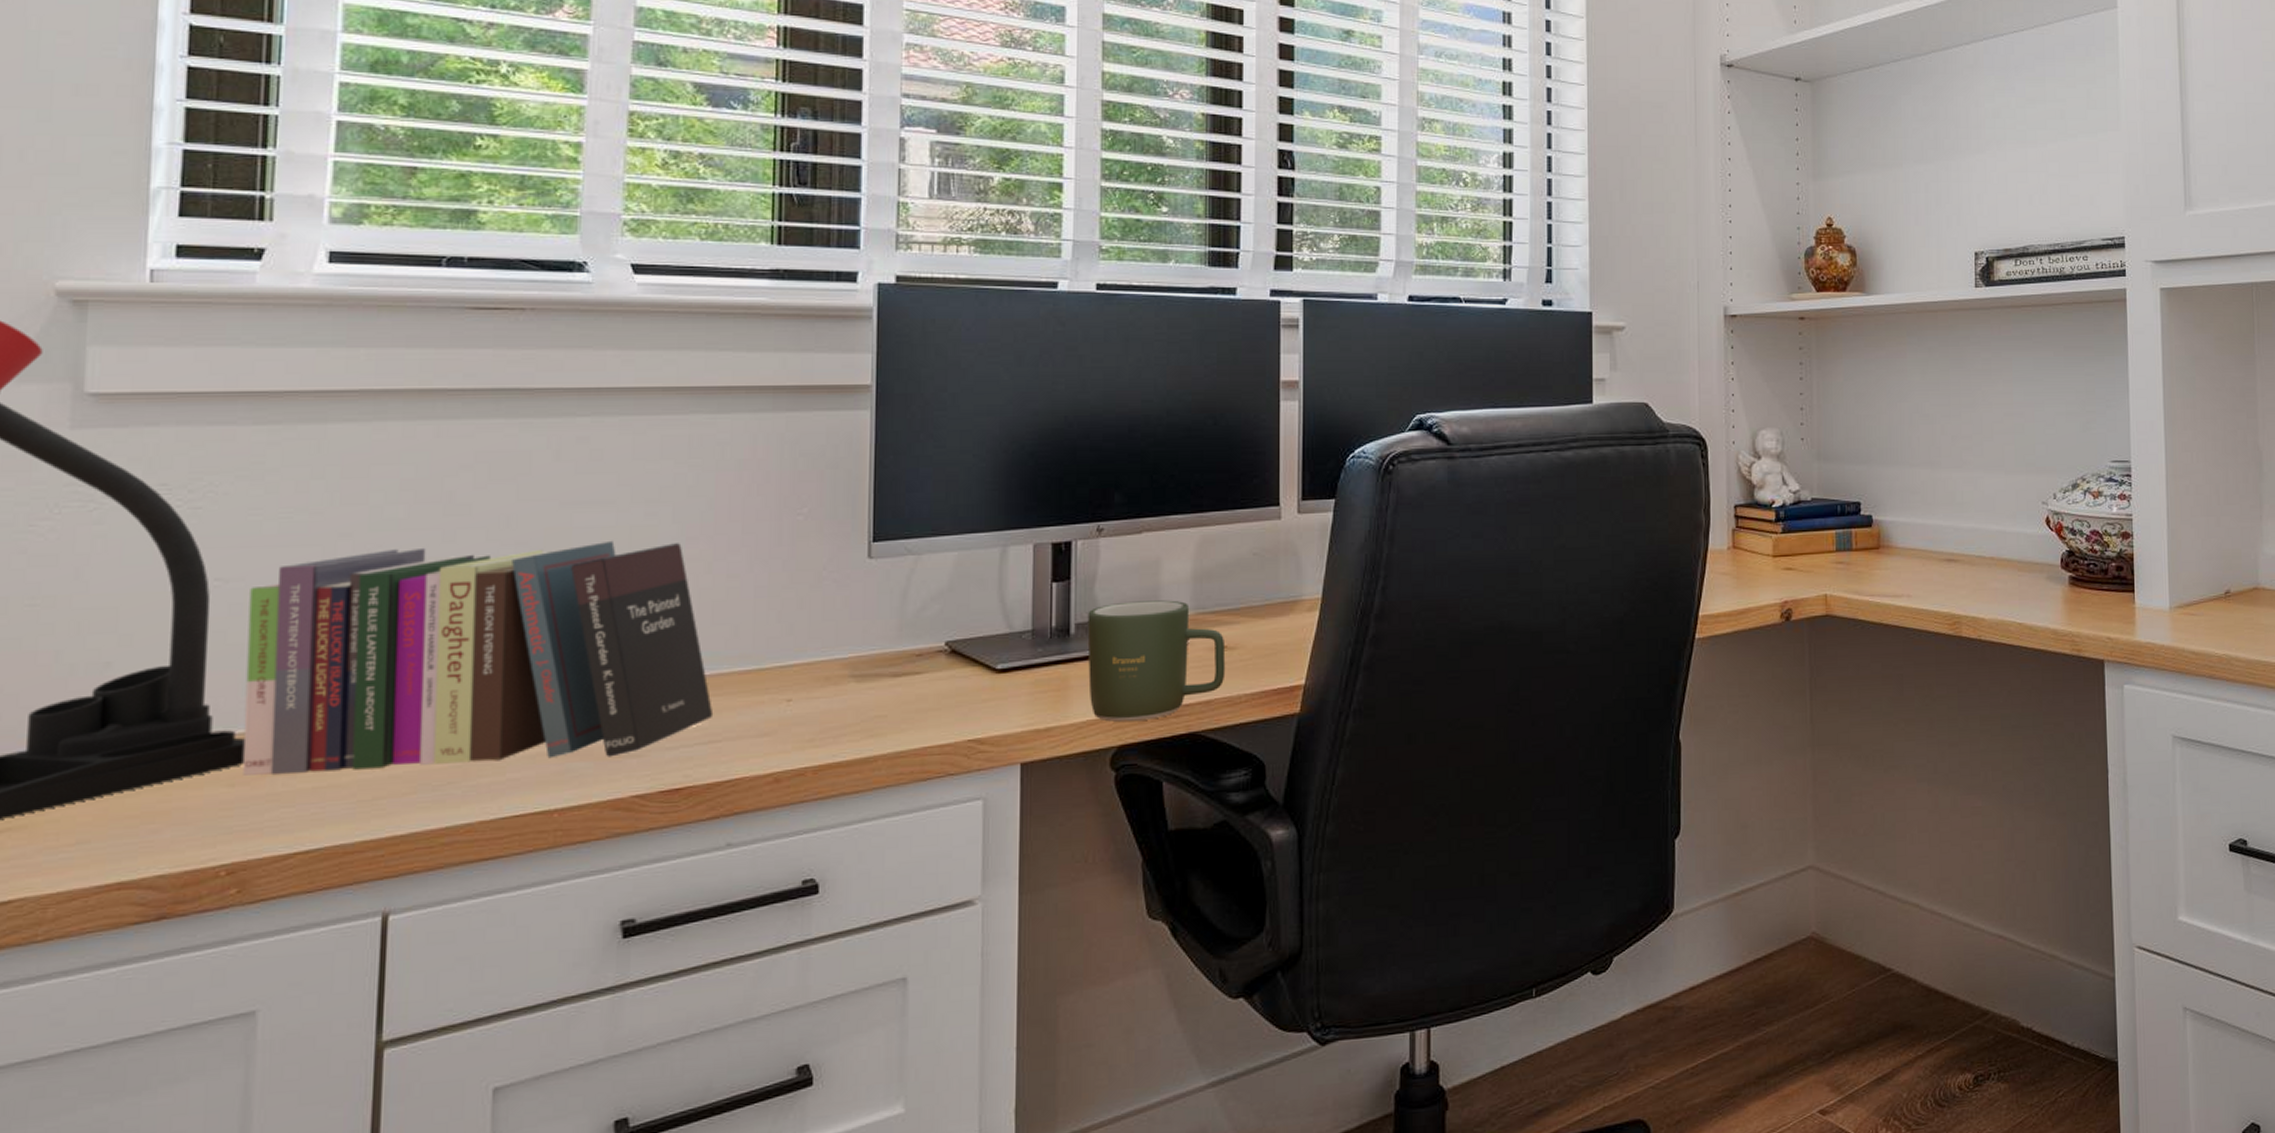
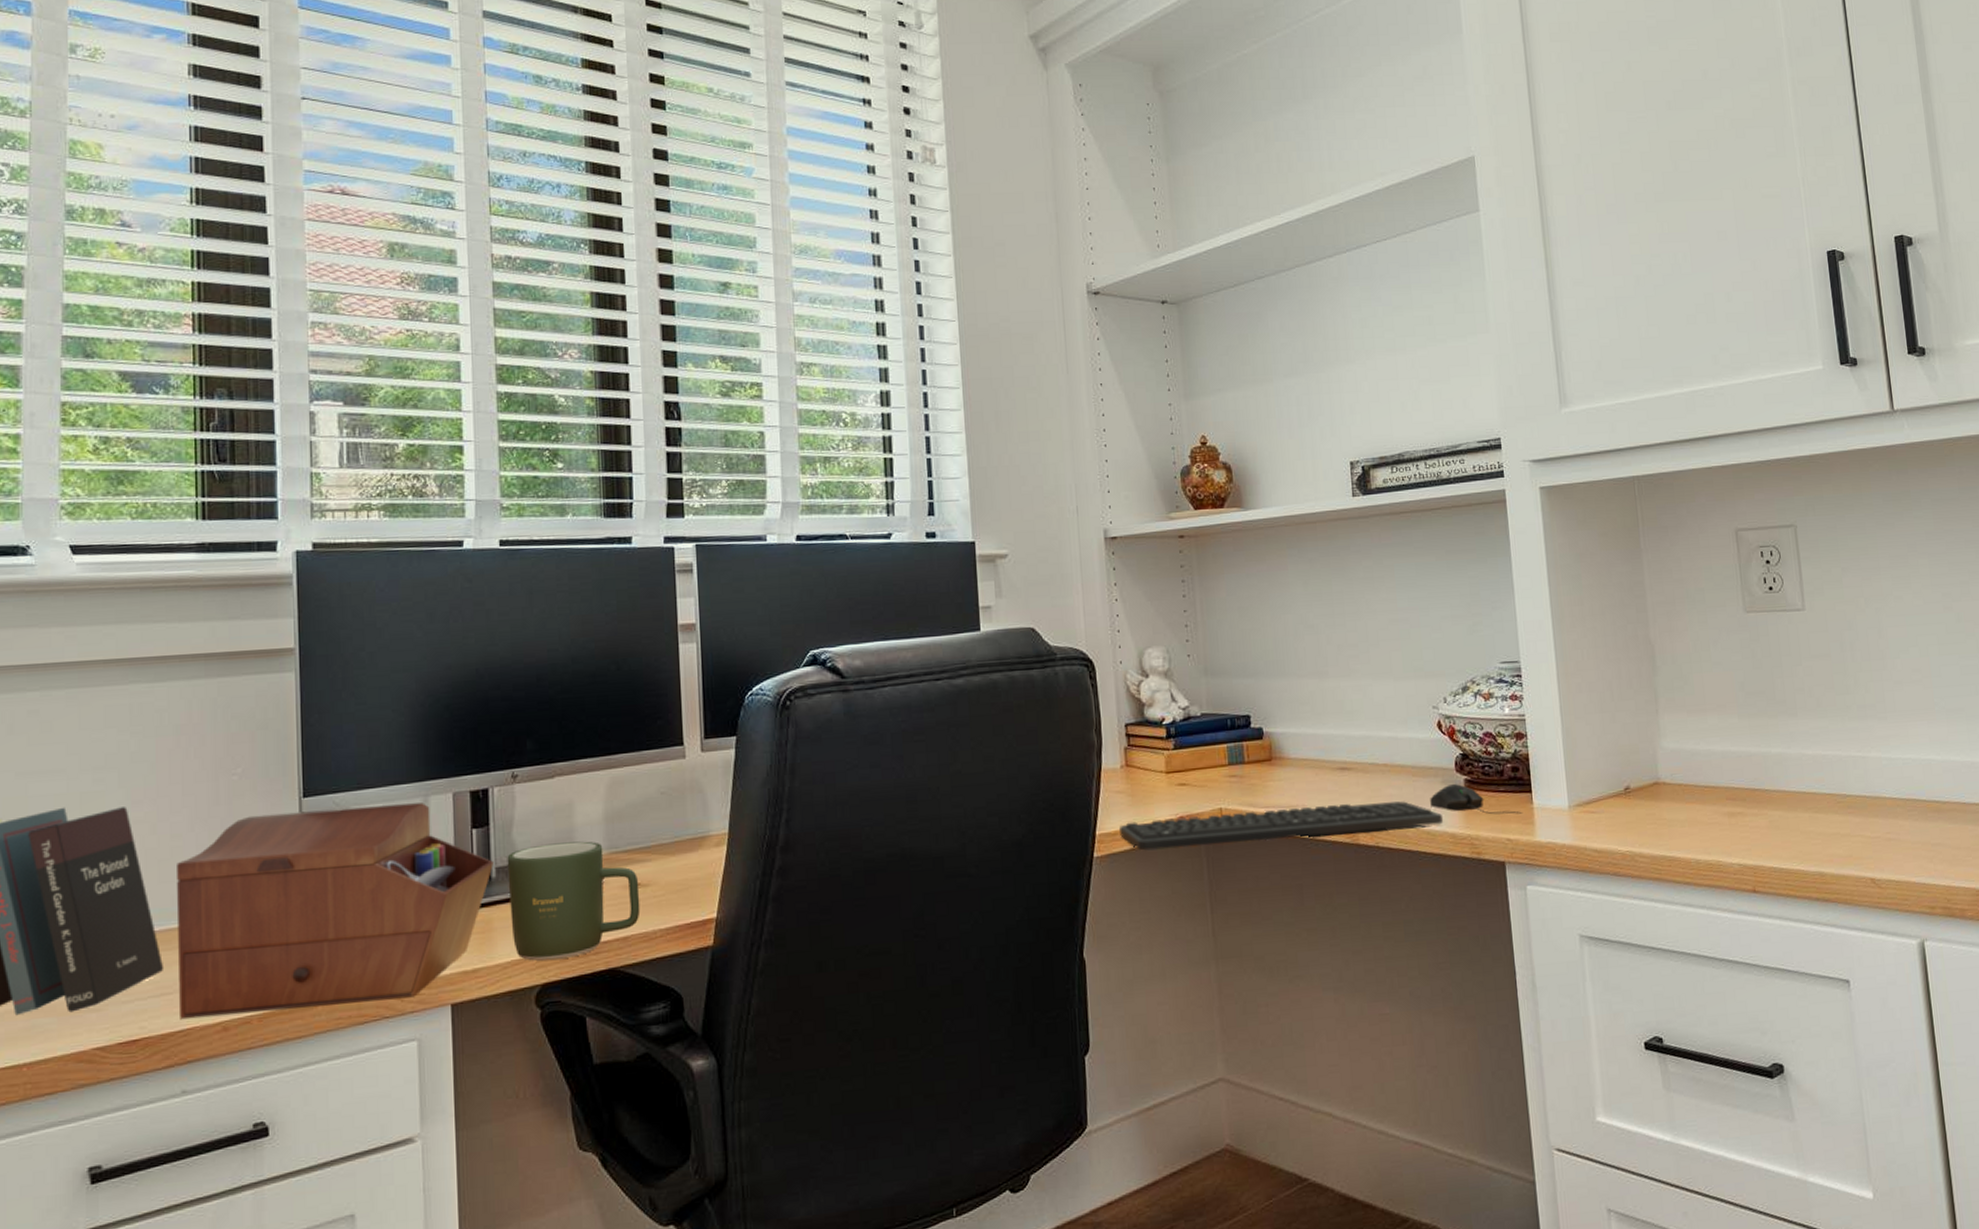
sewing box: none [728,553,1073,769] -> present [177,803,493,1020]
computer keyboard: none [1723,595,2046,634] -> present [1119,801,1444,851]
computer mouse: none [2034,579,2124,613] -> present [1430,783,1522,815]

